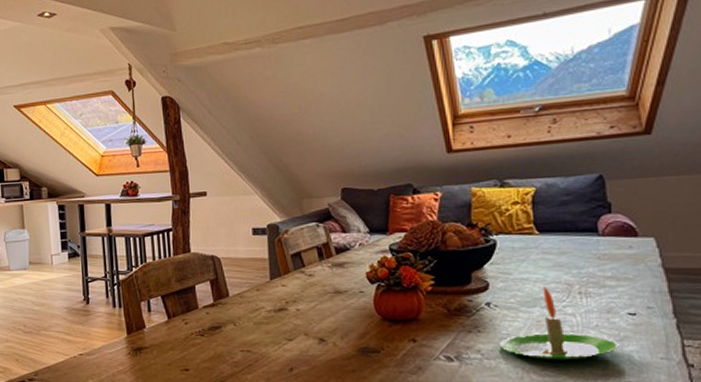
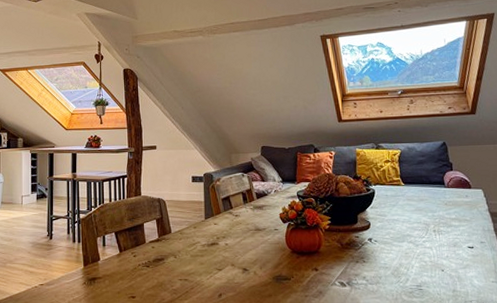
candle: present [500,286,619,360] -> none [380,226,463,284]

